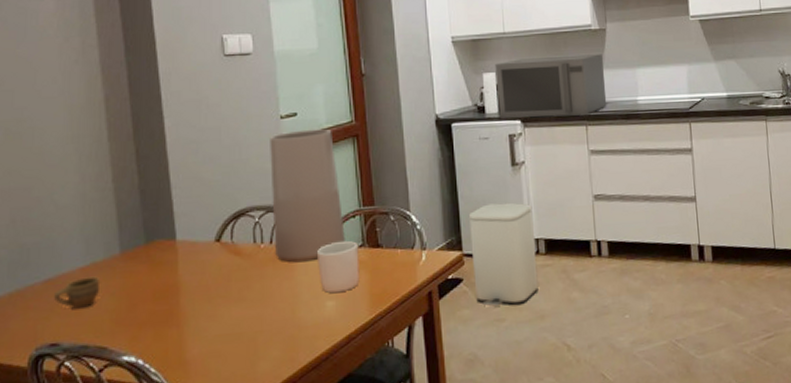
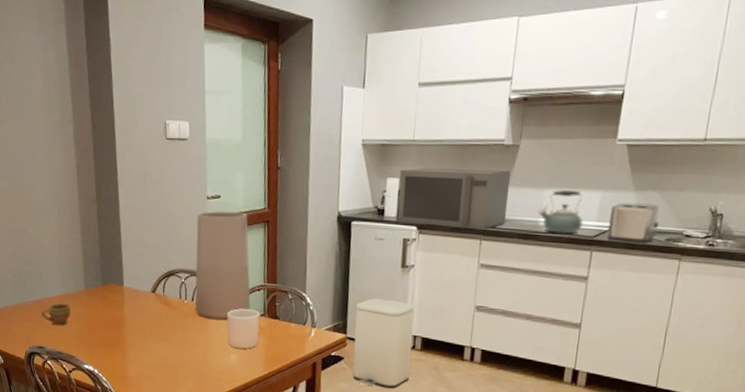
kettle: none [634,67,677,111] -> present [537,190,583,235]
toaster: none [697,72,742,111] -> present [606,202,660,245]

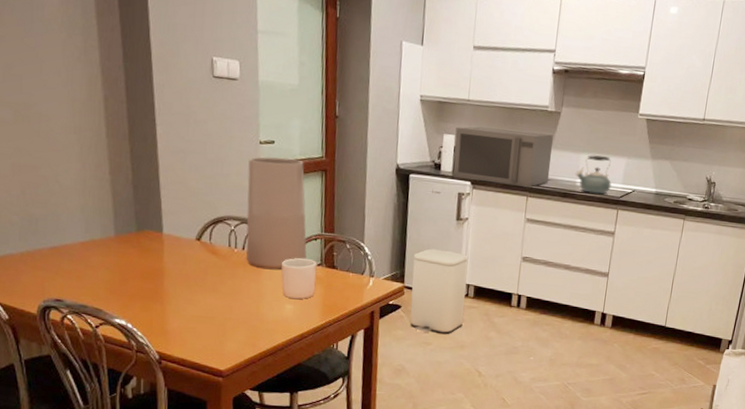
cup: present [40,302,71,325] -> none [57,250,98,275]
toaster: present [606,202,660,245] -> none [629,168,670,206]

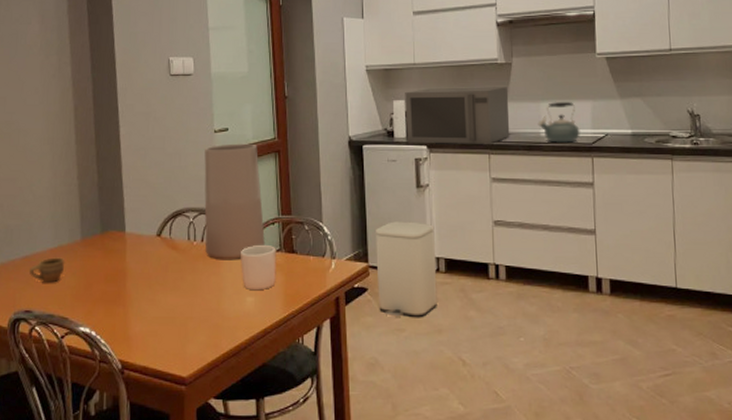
cup: none [57,250,98,275] -> present [28,257,65,283]

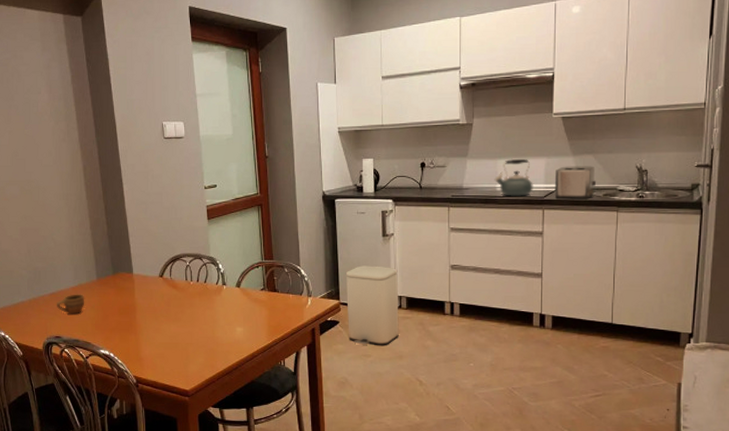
vase: present [204,143,265,260] -> none [197,198,251,297]
mug: present [240,244,277,291] -> none [230,284,261,323]
microwave: present [405,87,510,145] -> none [373,146,469,199]
toaster: none [602,110,648,148] -> present [554,166,597,201]

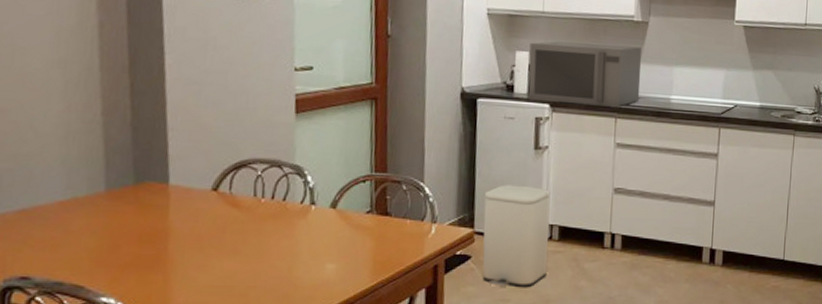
cup: present [56,294,85,315] -> none [26,211,82,243]
microwave: none [373,146,469,199] -> present [528,41,641,109]
kettle: present [494,159,533,197] -> none [669,68,711,112]
toaster: present [554,166,597,201] -> none [732,80,775,121]

